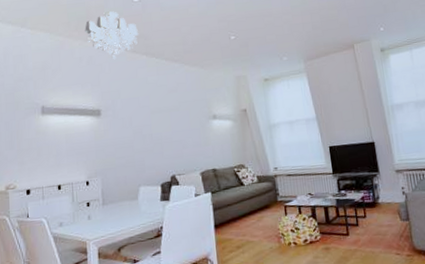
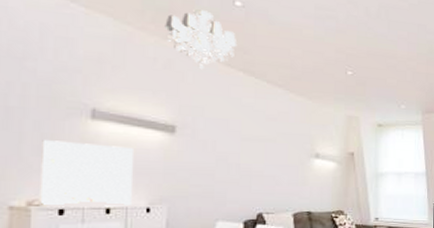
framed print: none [11,133,75,190] -> present [39,140,133,208]

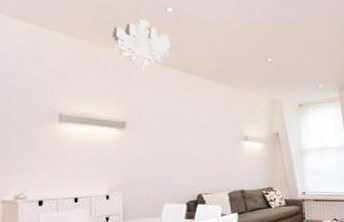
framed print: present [39,140,133,208] -> none [23,143,94,201]

